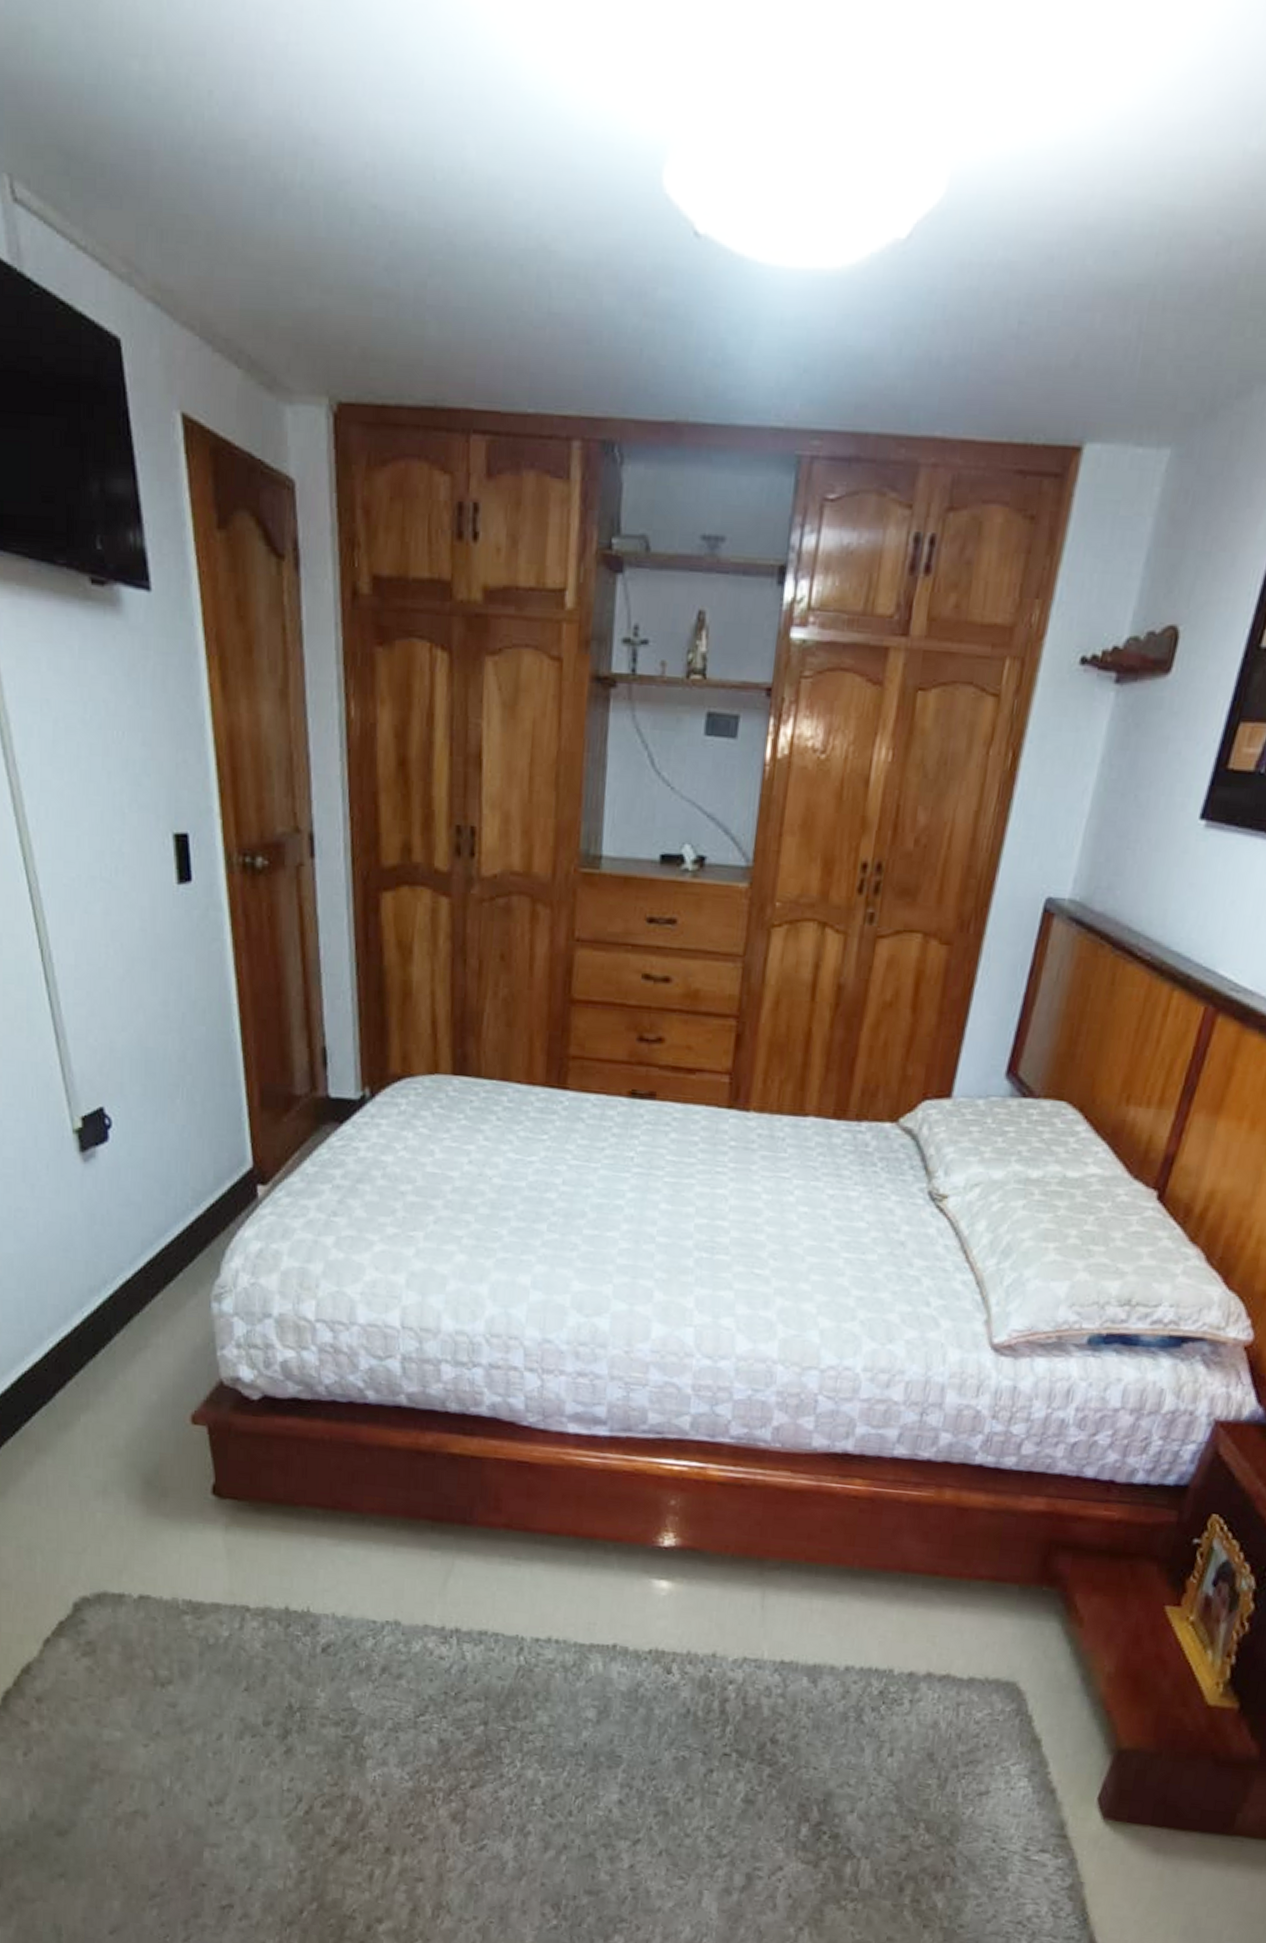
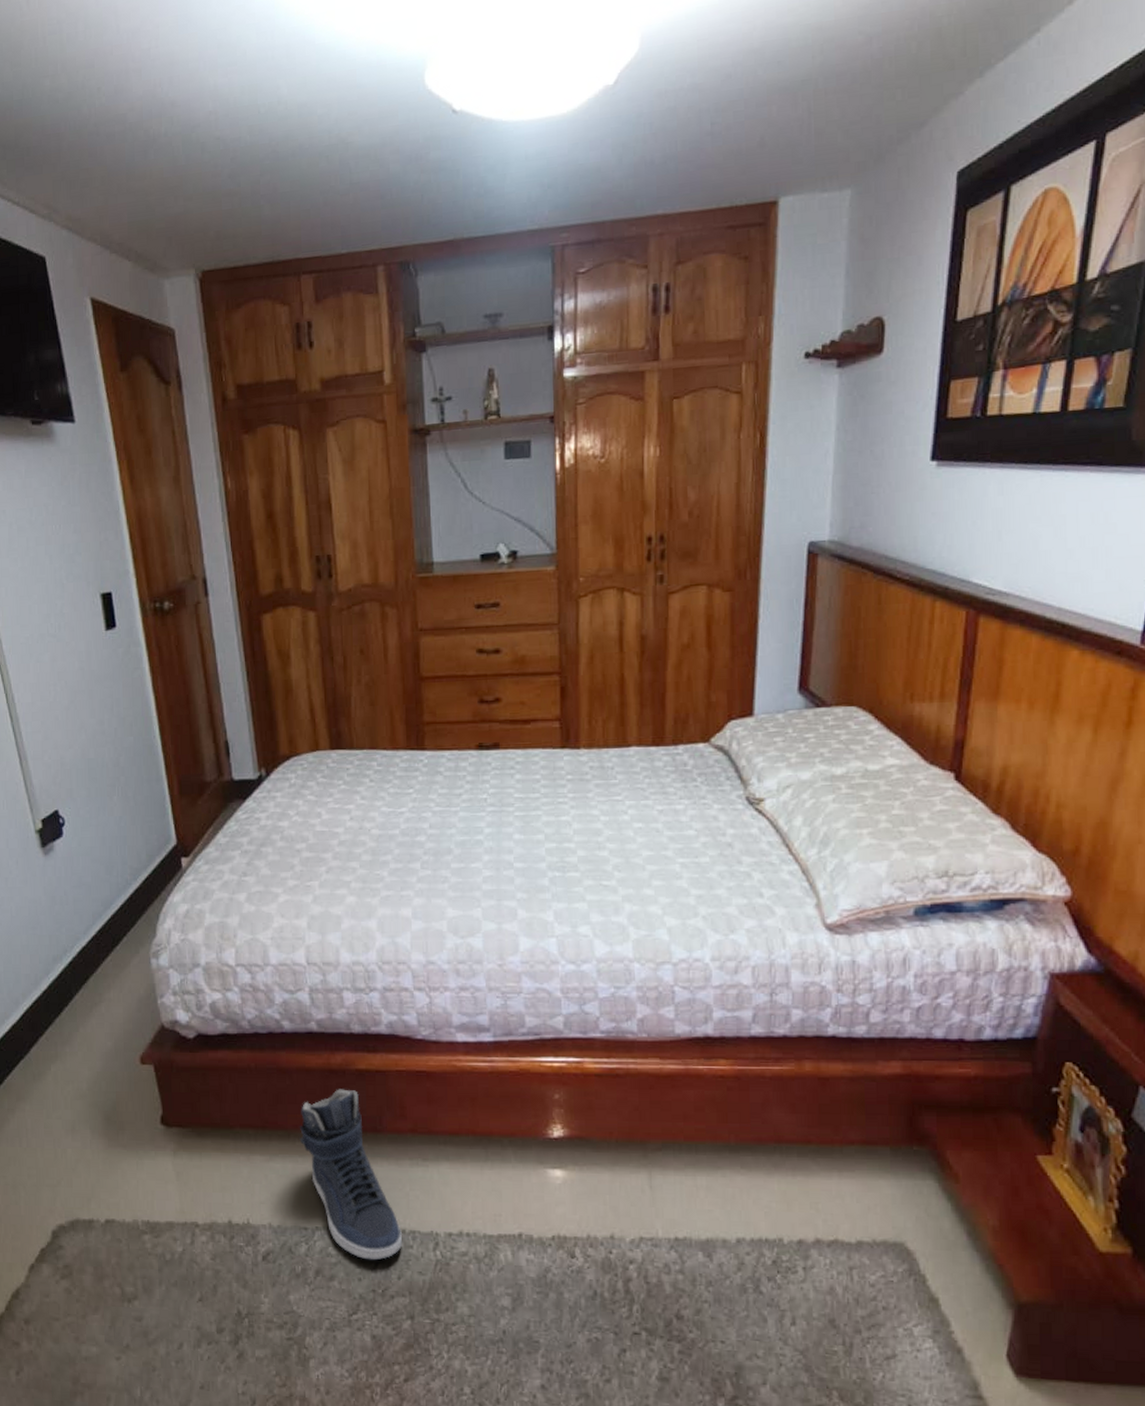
sneaker: none [375,1473,484,1662] -> present [299,1089,403,1261]

